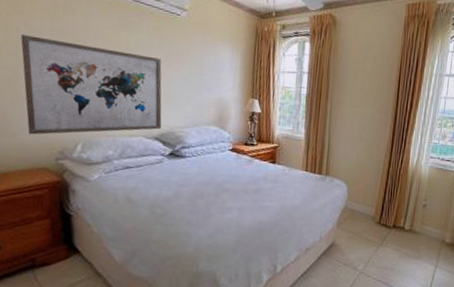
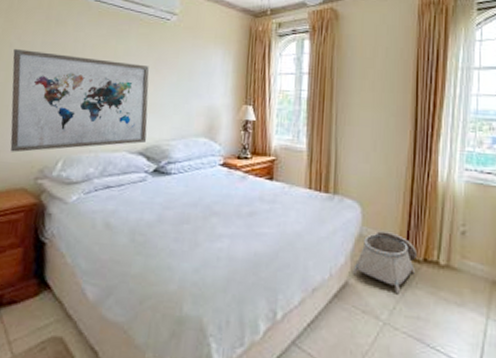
basket: none [338,204,388,250] -> present [353,230,417,293]

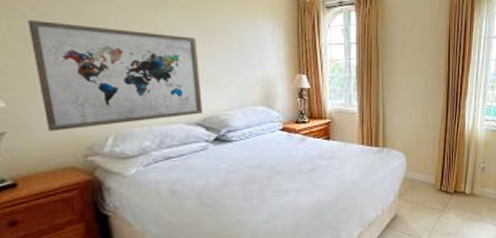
basket: present [353,230,417,293] -> none [401,172,449,218]

